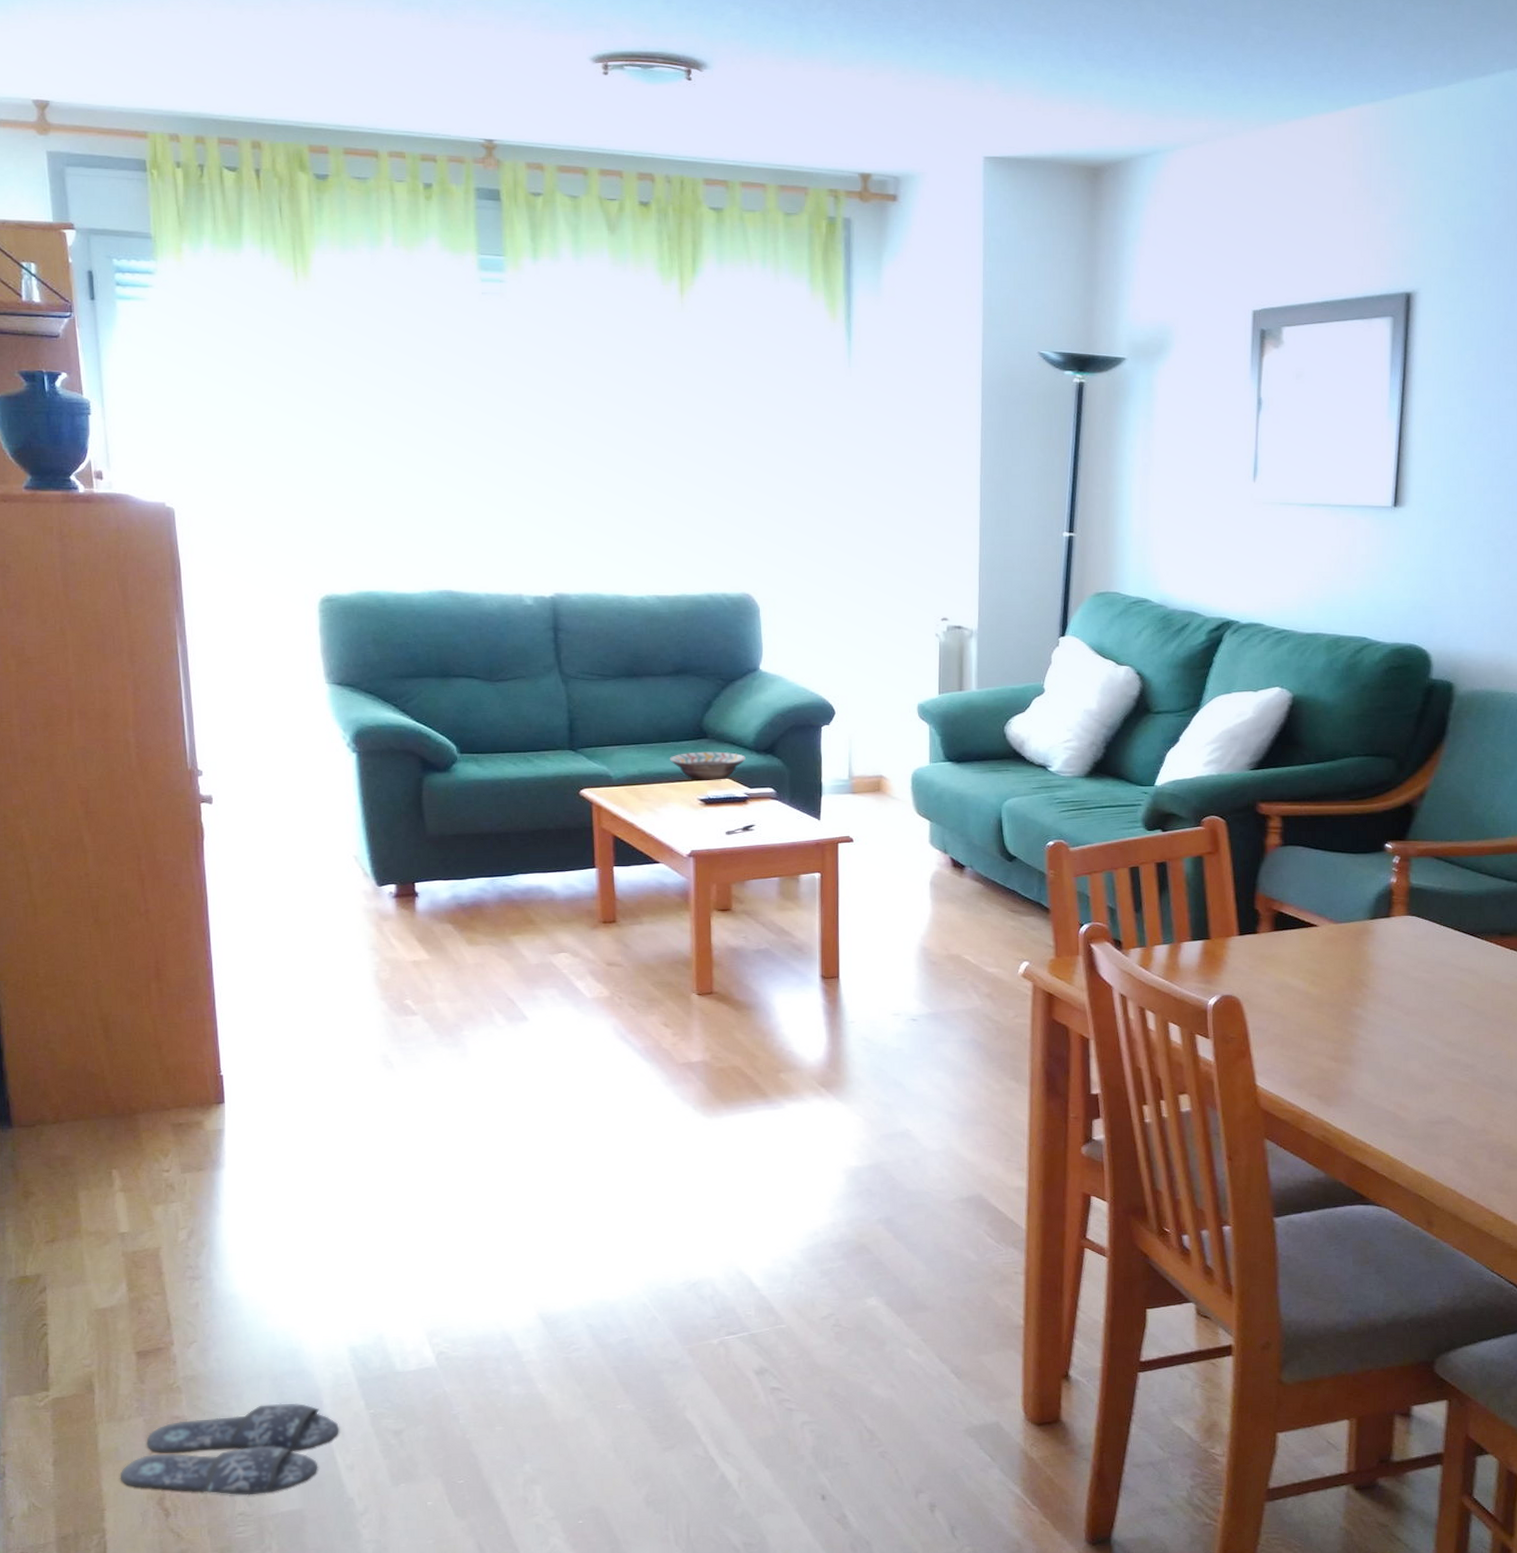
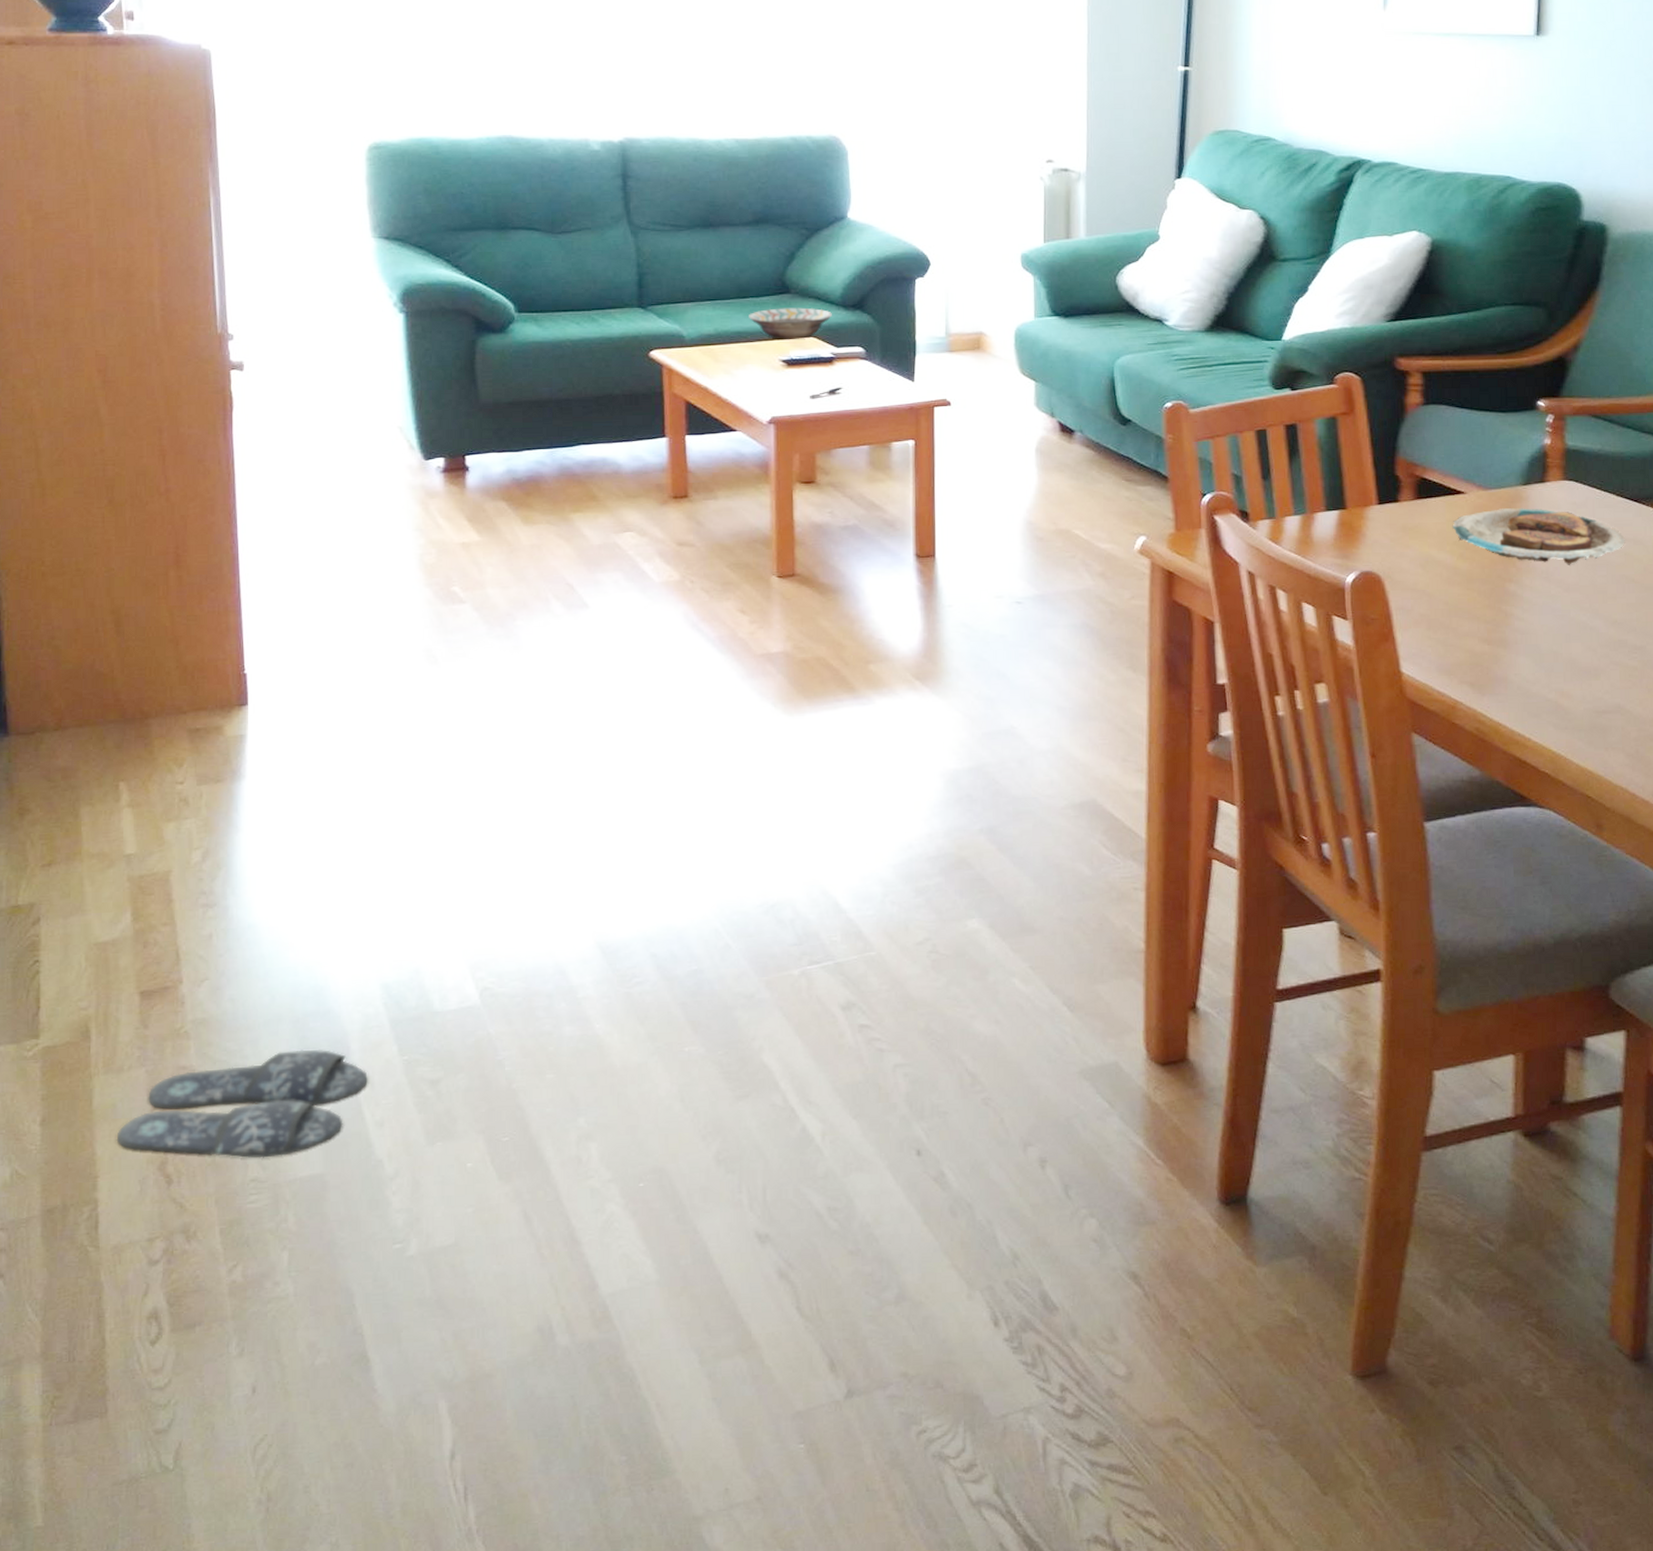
plate: none [1305,940,1461,992] -> present [1452,508,1625,565]

